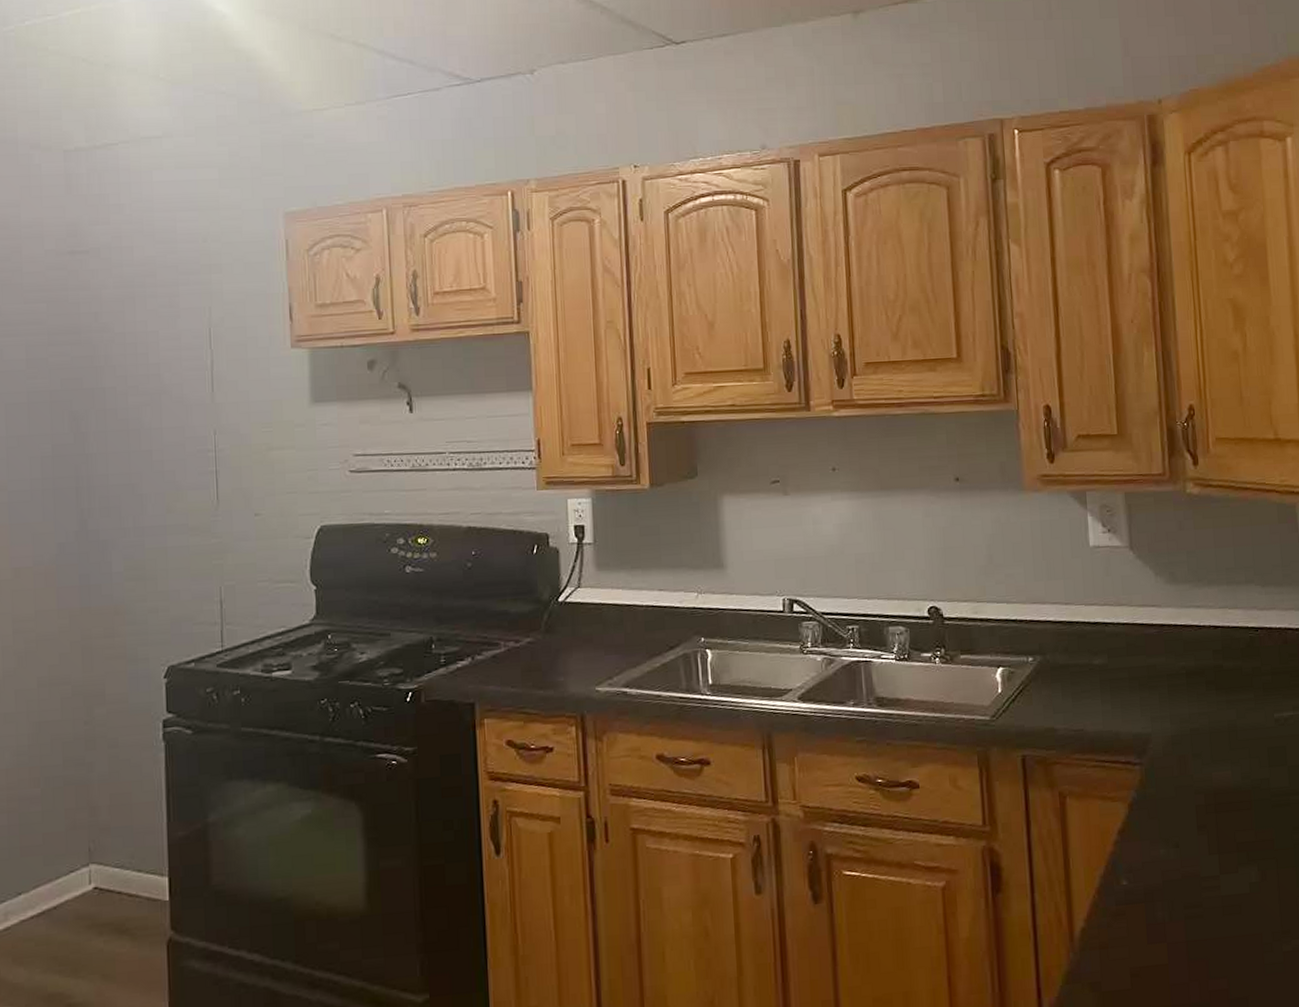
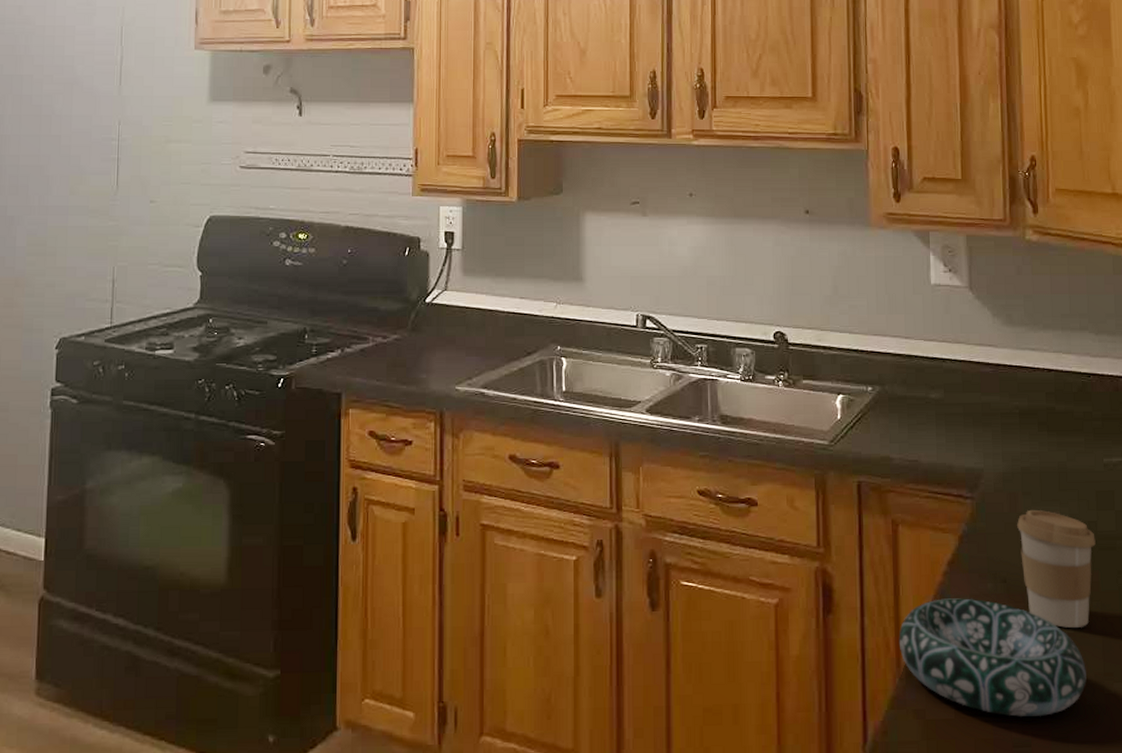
decorative bowl: none [1070,866,1264,982] -> present [898,598,1087,718]
coffee cup: none [1188,771,1269,889] -> present [1017,509,1096,628]

